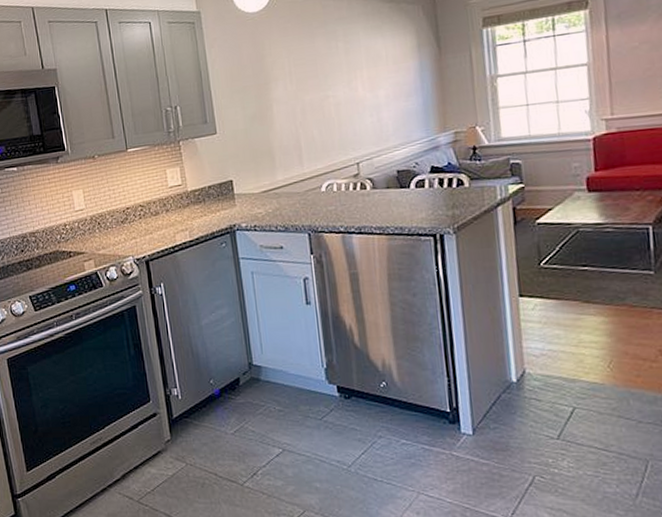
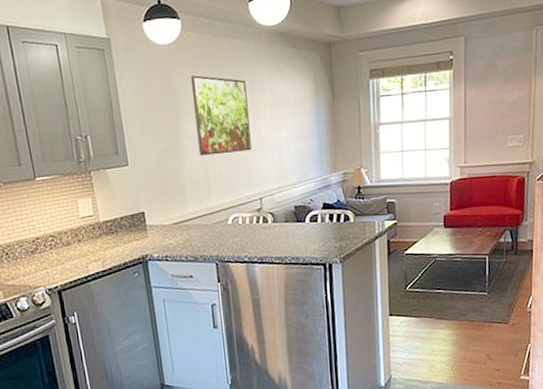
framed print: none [280,39,347,121] -> present [190,75,252,156]

